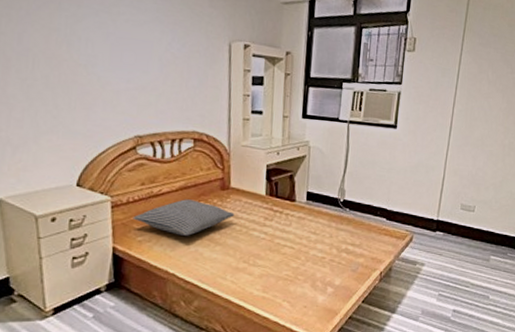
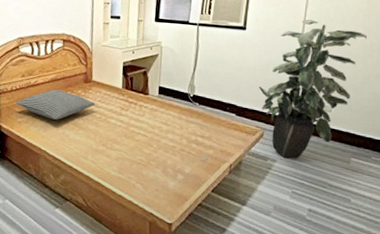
indoor plant: none [409,118,506,261] -> present [259,19,367,159]

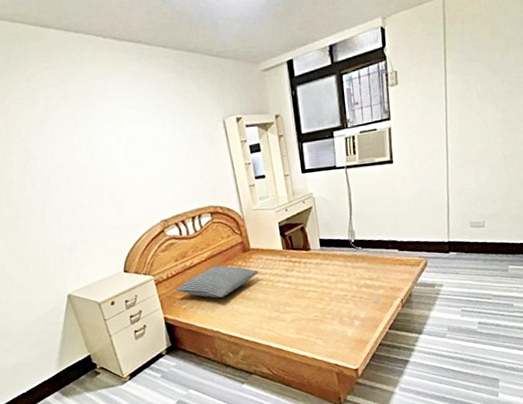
indoor plant: present [259,19,367,159] -> none [415,140,506,281]

